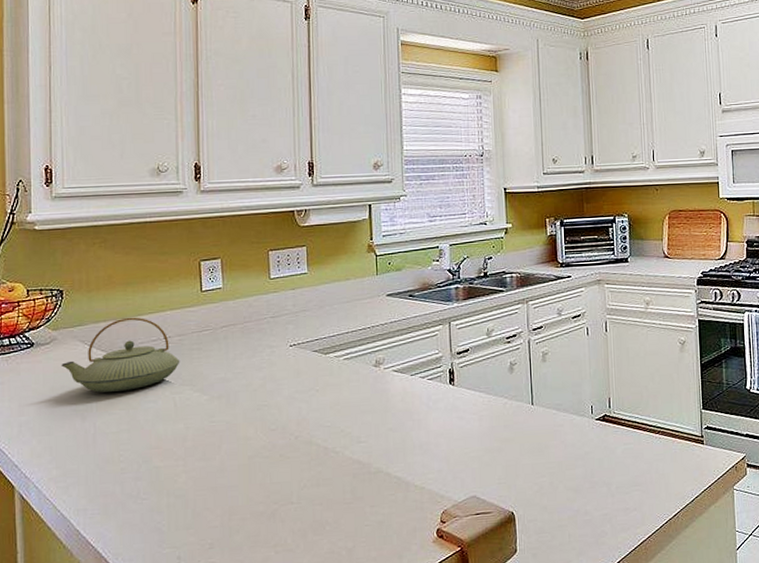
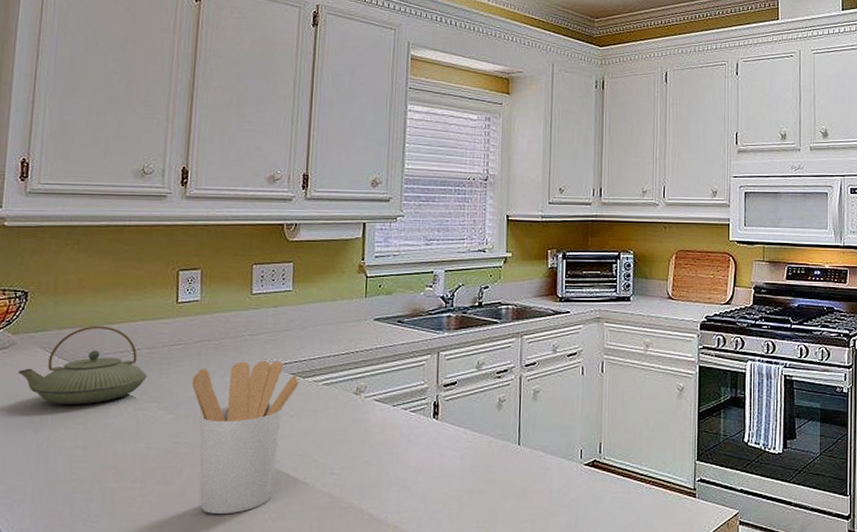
utensil holder: none [221,340,322,486] -> present [191,361,299,515]

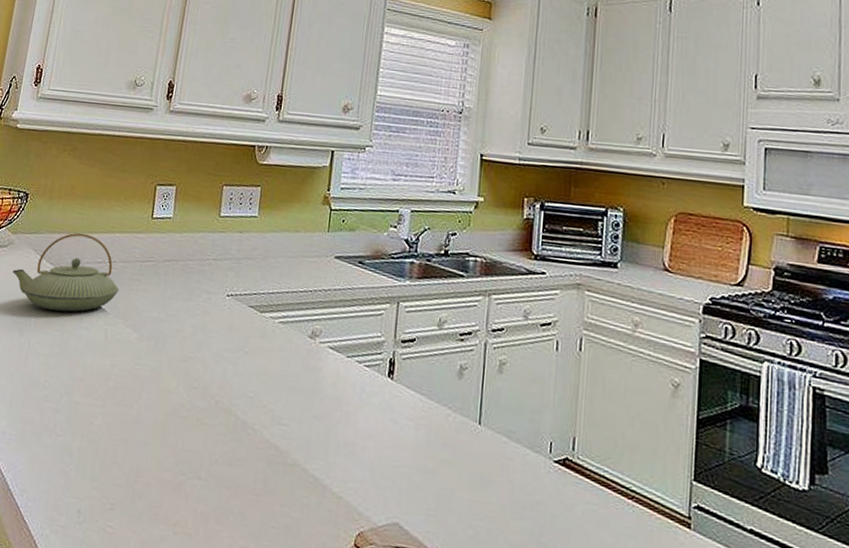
utensil holder: present [191,361,299,515] -> none [152,286,257,451]

